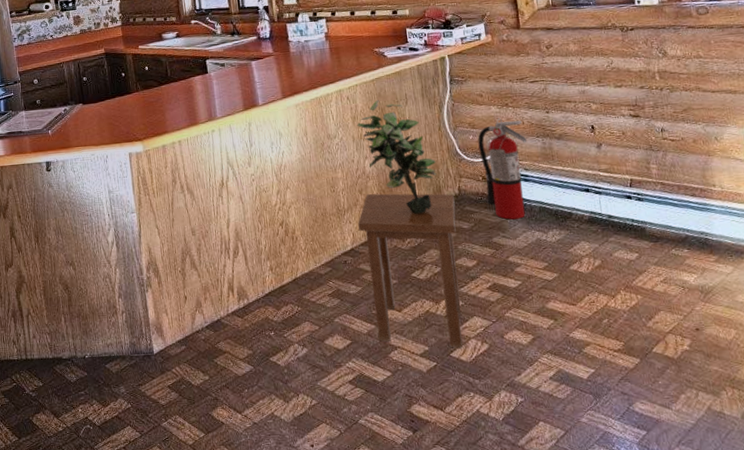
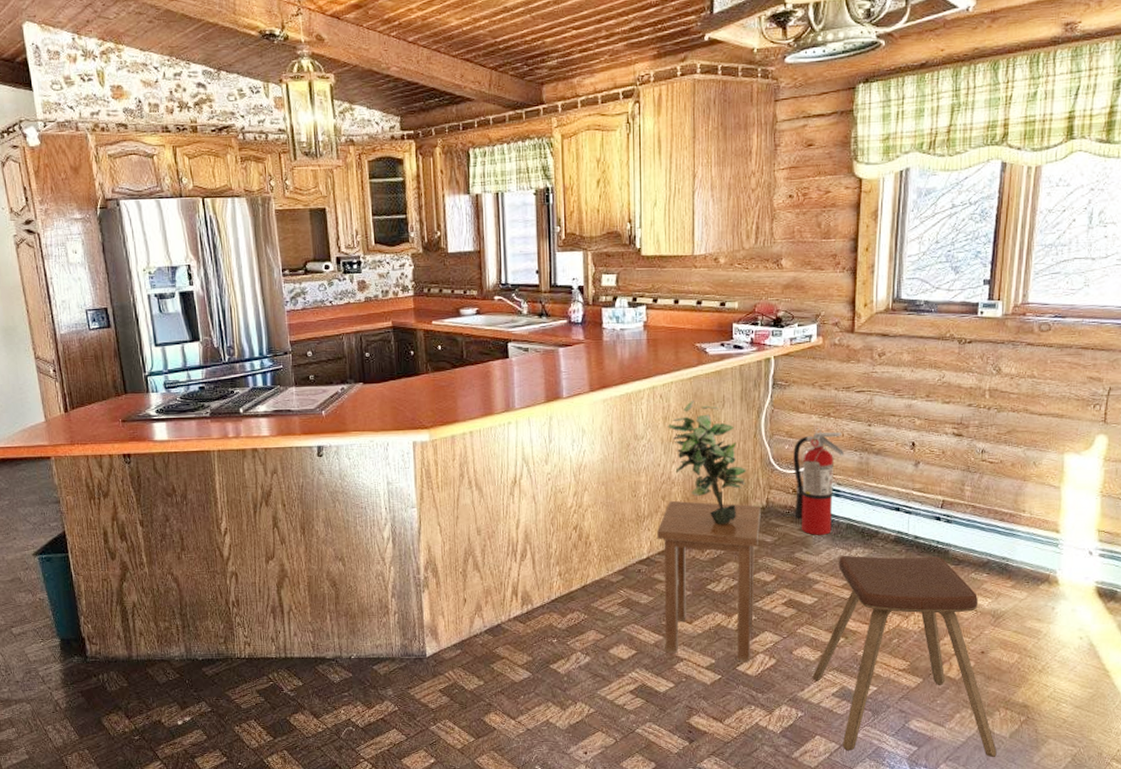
music stool: none [527,234,732,441] -> present [812,555,997,758]

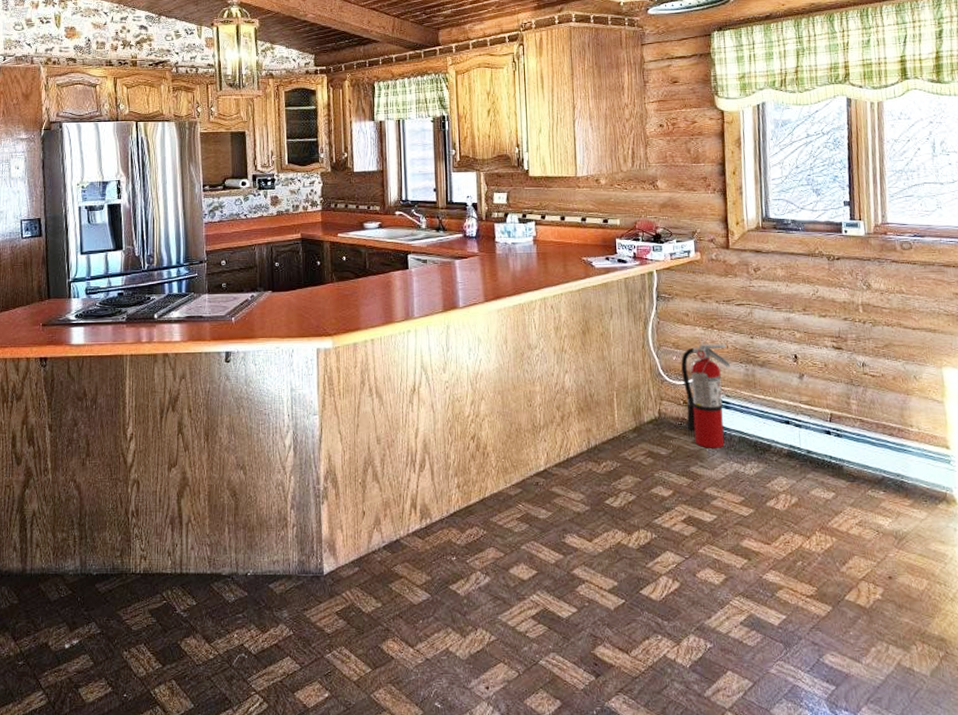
stool: present [657,500,761,662] -> none [553,410,654,585]
potted plant: present [667,401,747,524] -> none [559,312,638,436]
music stool: present [812,555,997,758] -> none [718,469,920,700]

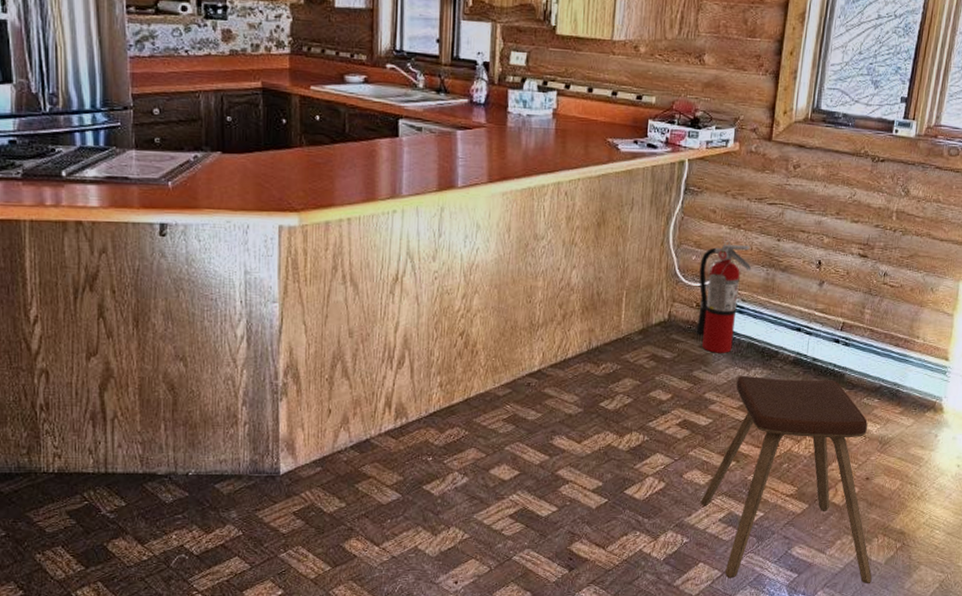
music stool: none [718,469,920,700] -> present [700,375,872,584]

